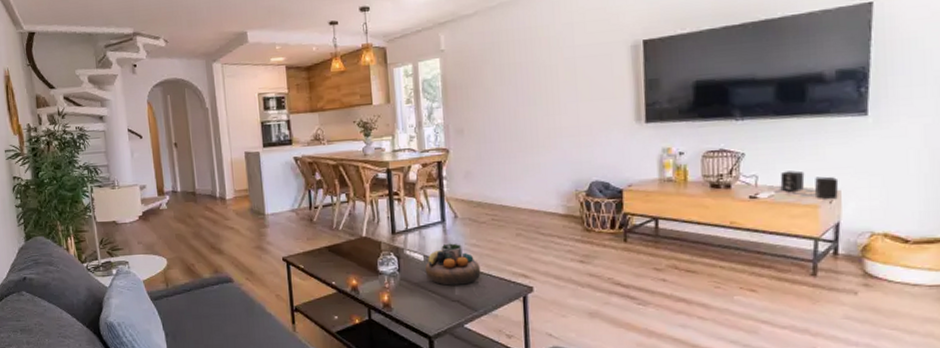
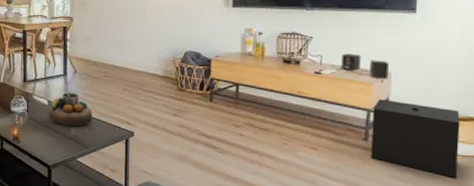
subwoofer: none [820,224,926,315] -> present [371,99,460,179]

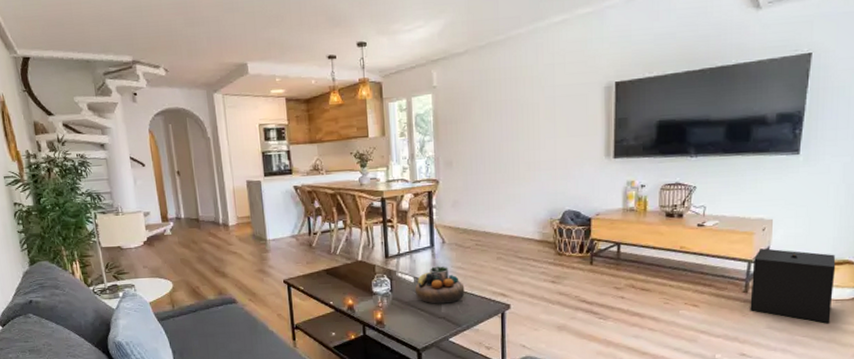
speaker: present [341,54,390,80] -> none [724,202,772,228]

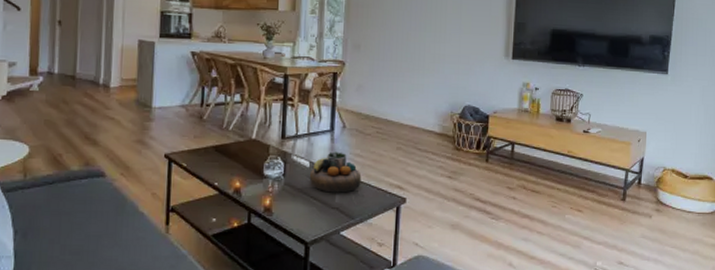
subwoofer: present [750,248,836,324] -> none [627,159,698,236]

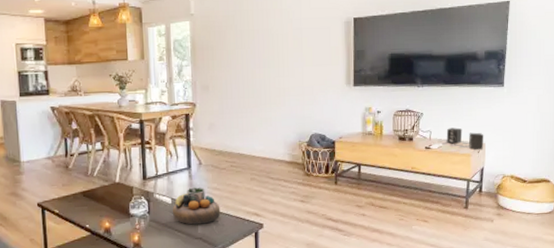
speaker: none [606,112,646,139] -> present [446,127,484,151]

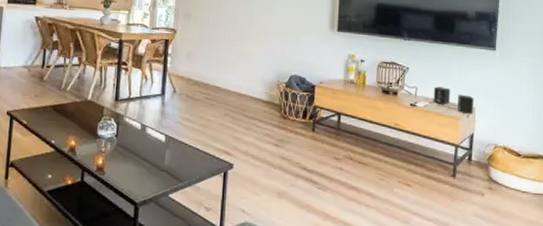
decorative bowl: present [173,187,221,225] -> none [141,115,190,156]

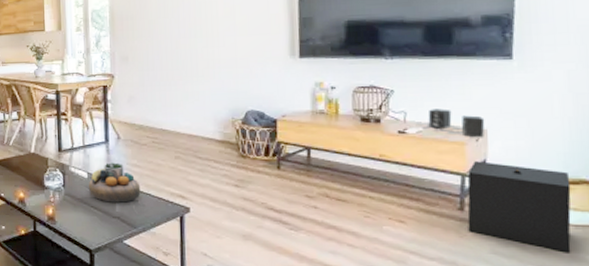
decorative bowl: none [141,115,190,156] -> present [89,162,141,203]
subwoofer: none [458,134,532,217] -> present [467,161,571,253]

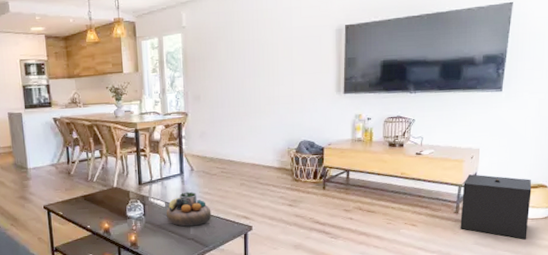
speaker: present [428,109,485,138] -> none [438,133,479,156]

